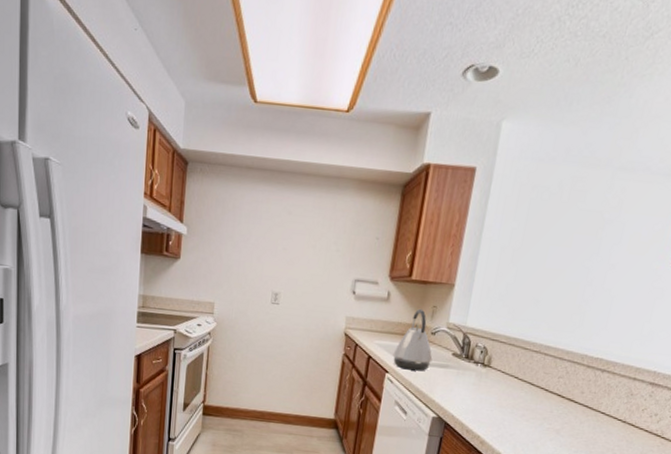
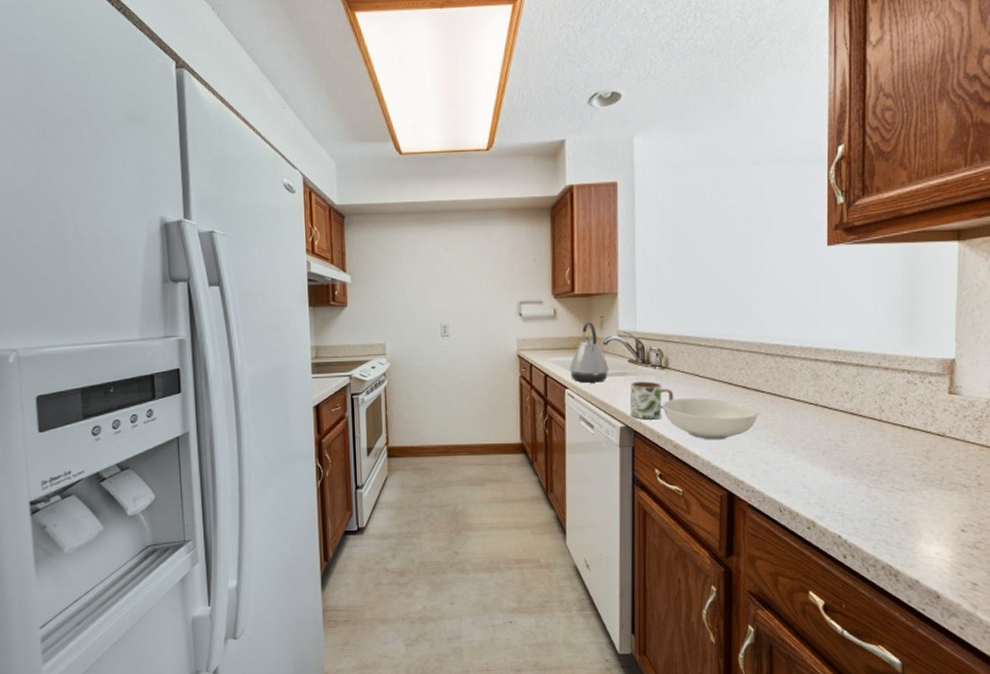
mug: none [444,375,491,415] -> present [629,381,674,420]
bowl: none [477,397,568,443] -> present [662,398,759,440]

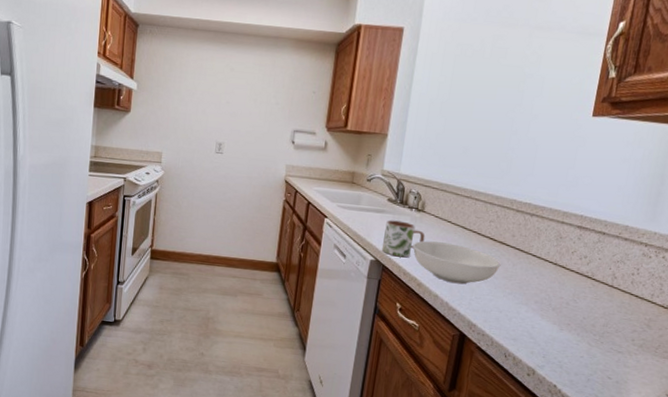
kettle: present [569,321,609,383] -> none [331,157,369,216]

